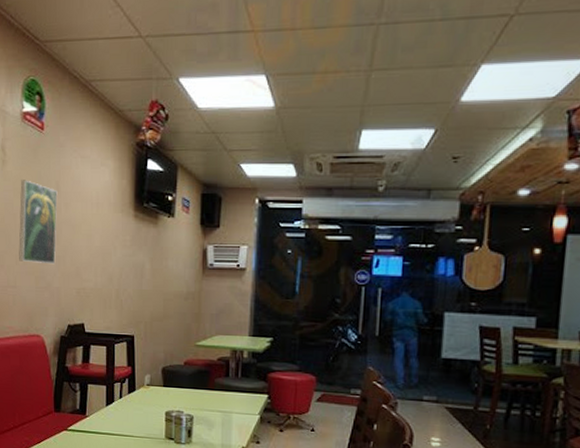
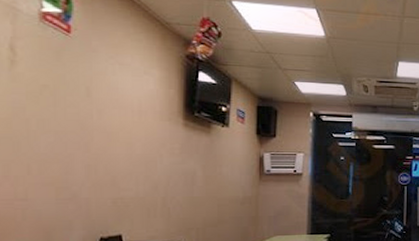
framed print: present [19,180,58,265] -> none [32,83,88,174]

